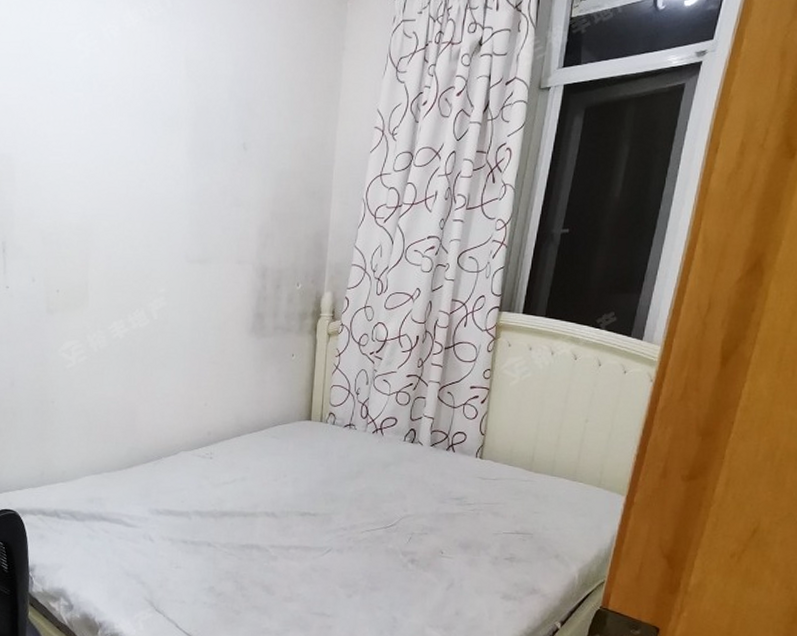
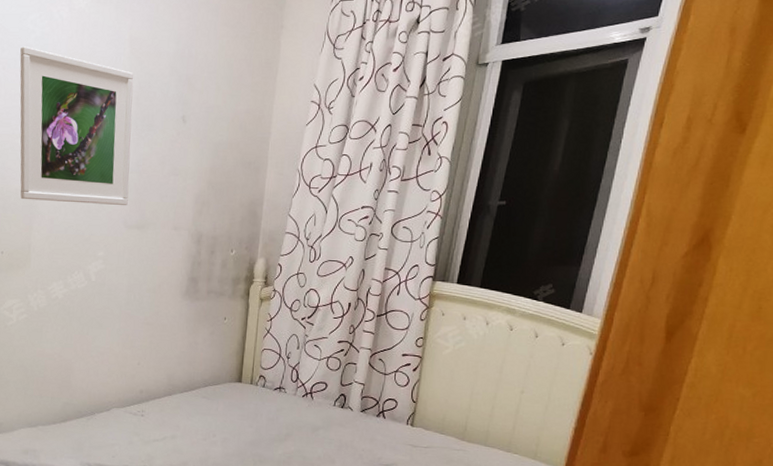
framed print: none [68,68,191,239] -> present [20,47,134,205]

